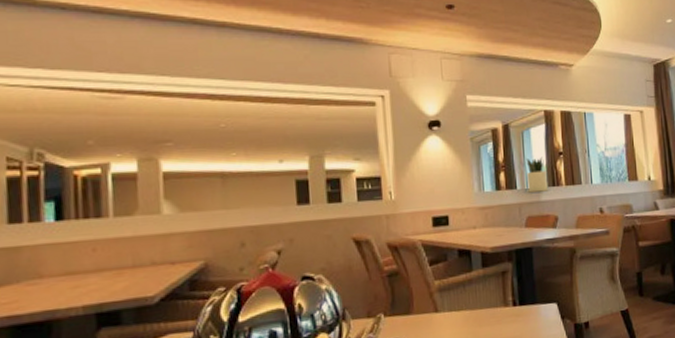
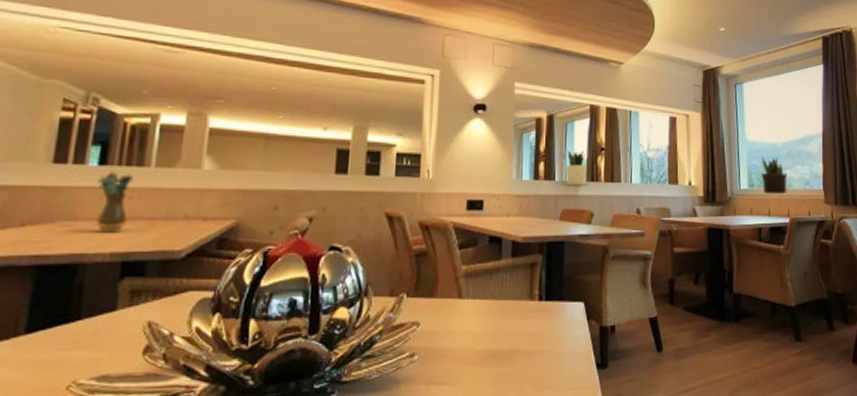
vase: none [57,225,95,288] -> present [96,170,133,233]

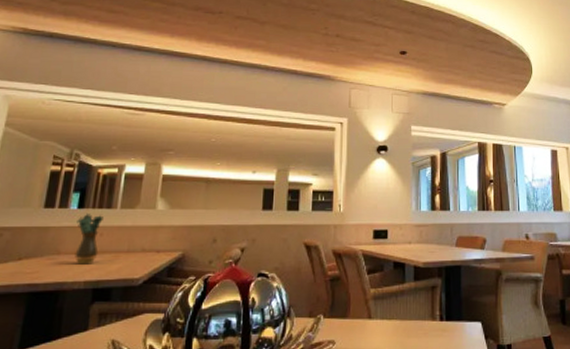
planter: present [565,150,588,187] -> none [459,183,480,216]

